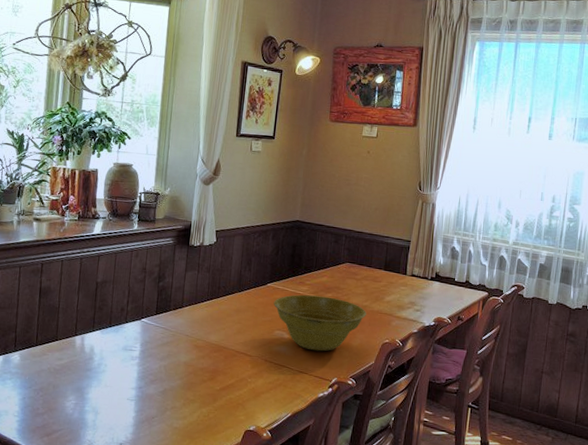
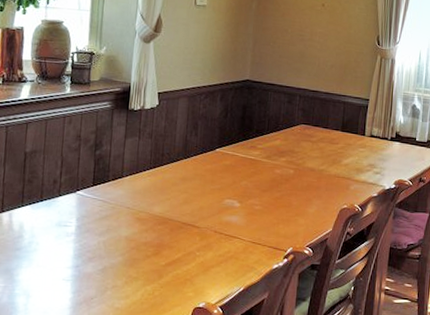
planter bowl: present [274,294,366,352] -> none [223,159,323,220]

